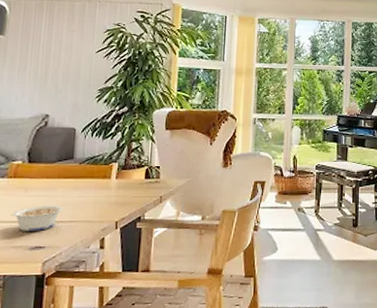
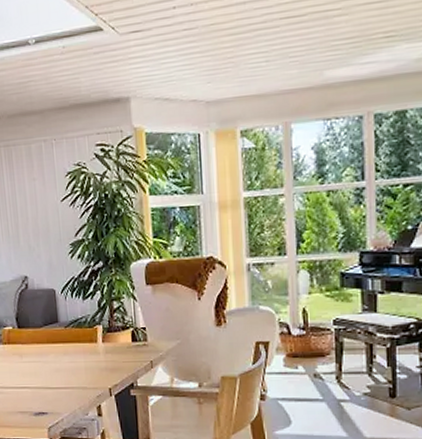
legume: present [9,205,63,231] -> none [11,371,58,397]

